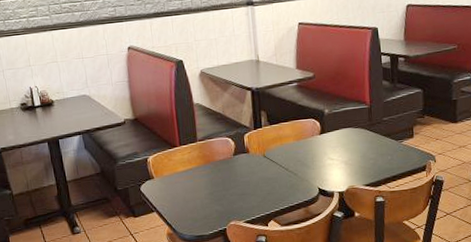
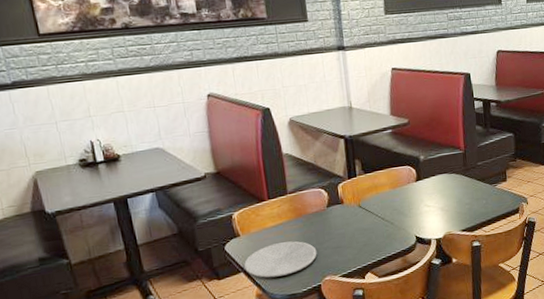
plate: none [157,185,223,219] -> present [244,241,317,278]

